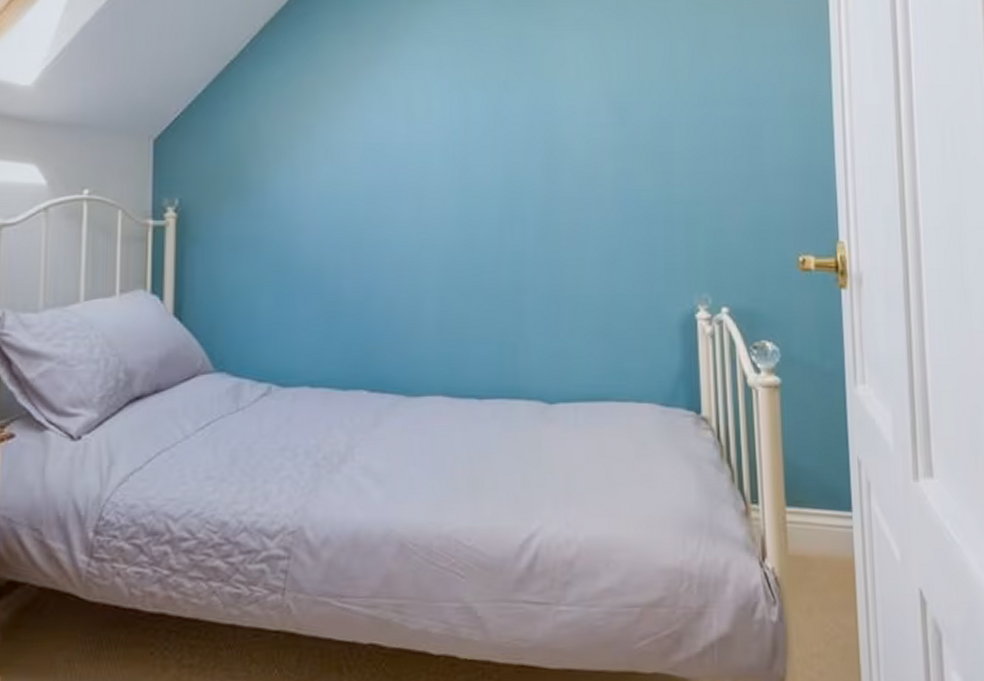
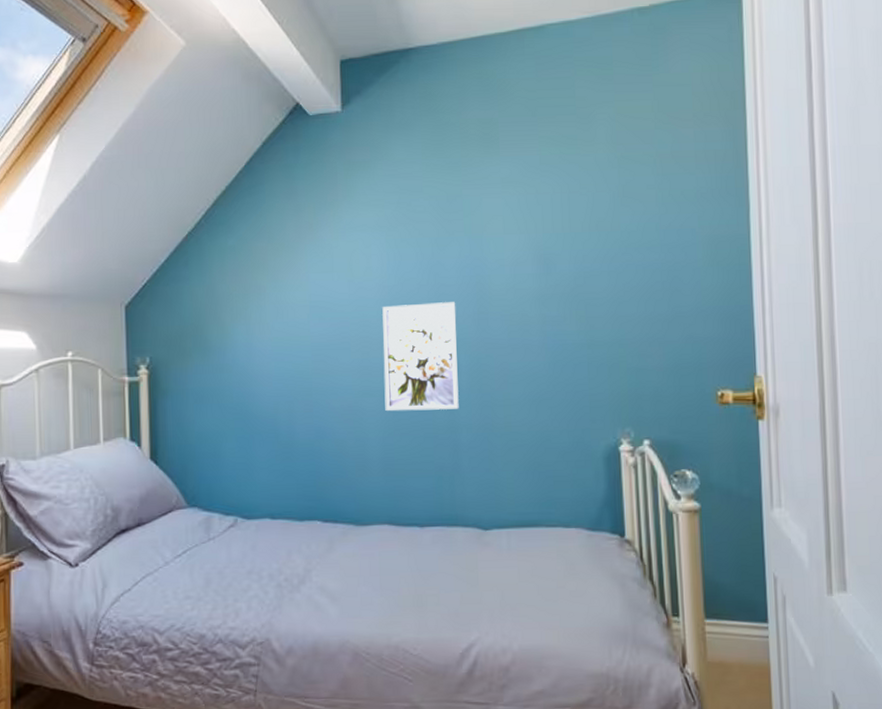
wall art: none [443,150,525,268] -> present [382,302,459,411]

